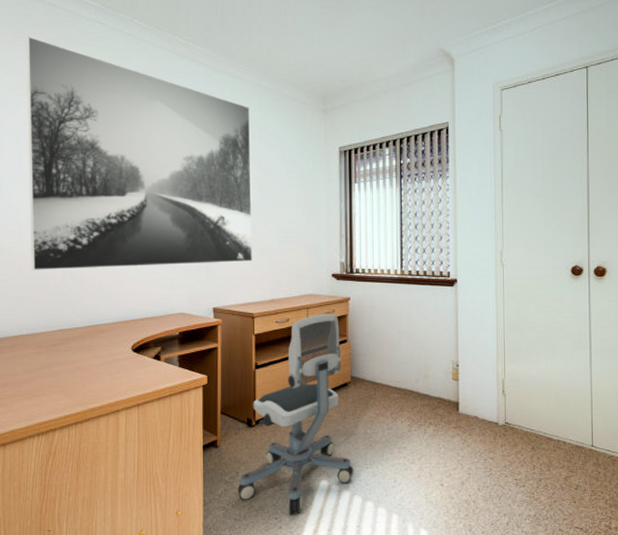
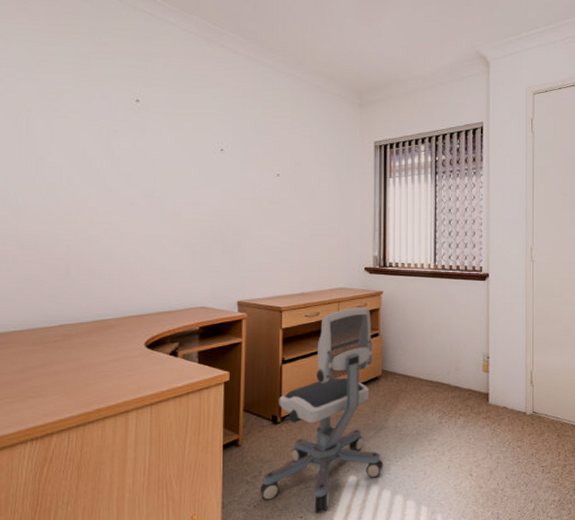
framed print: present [26,35,252,271] -> none [28,7,283,261]

